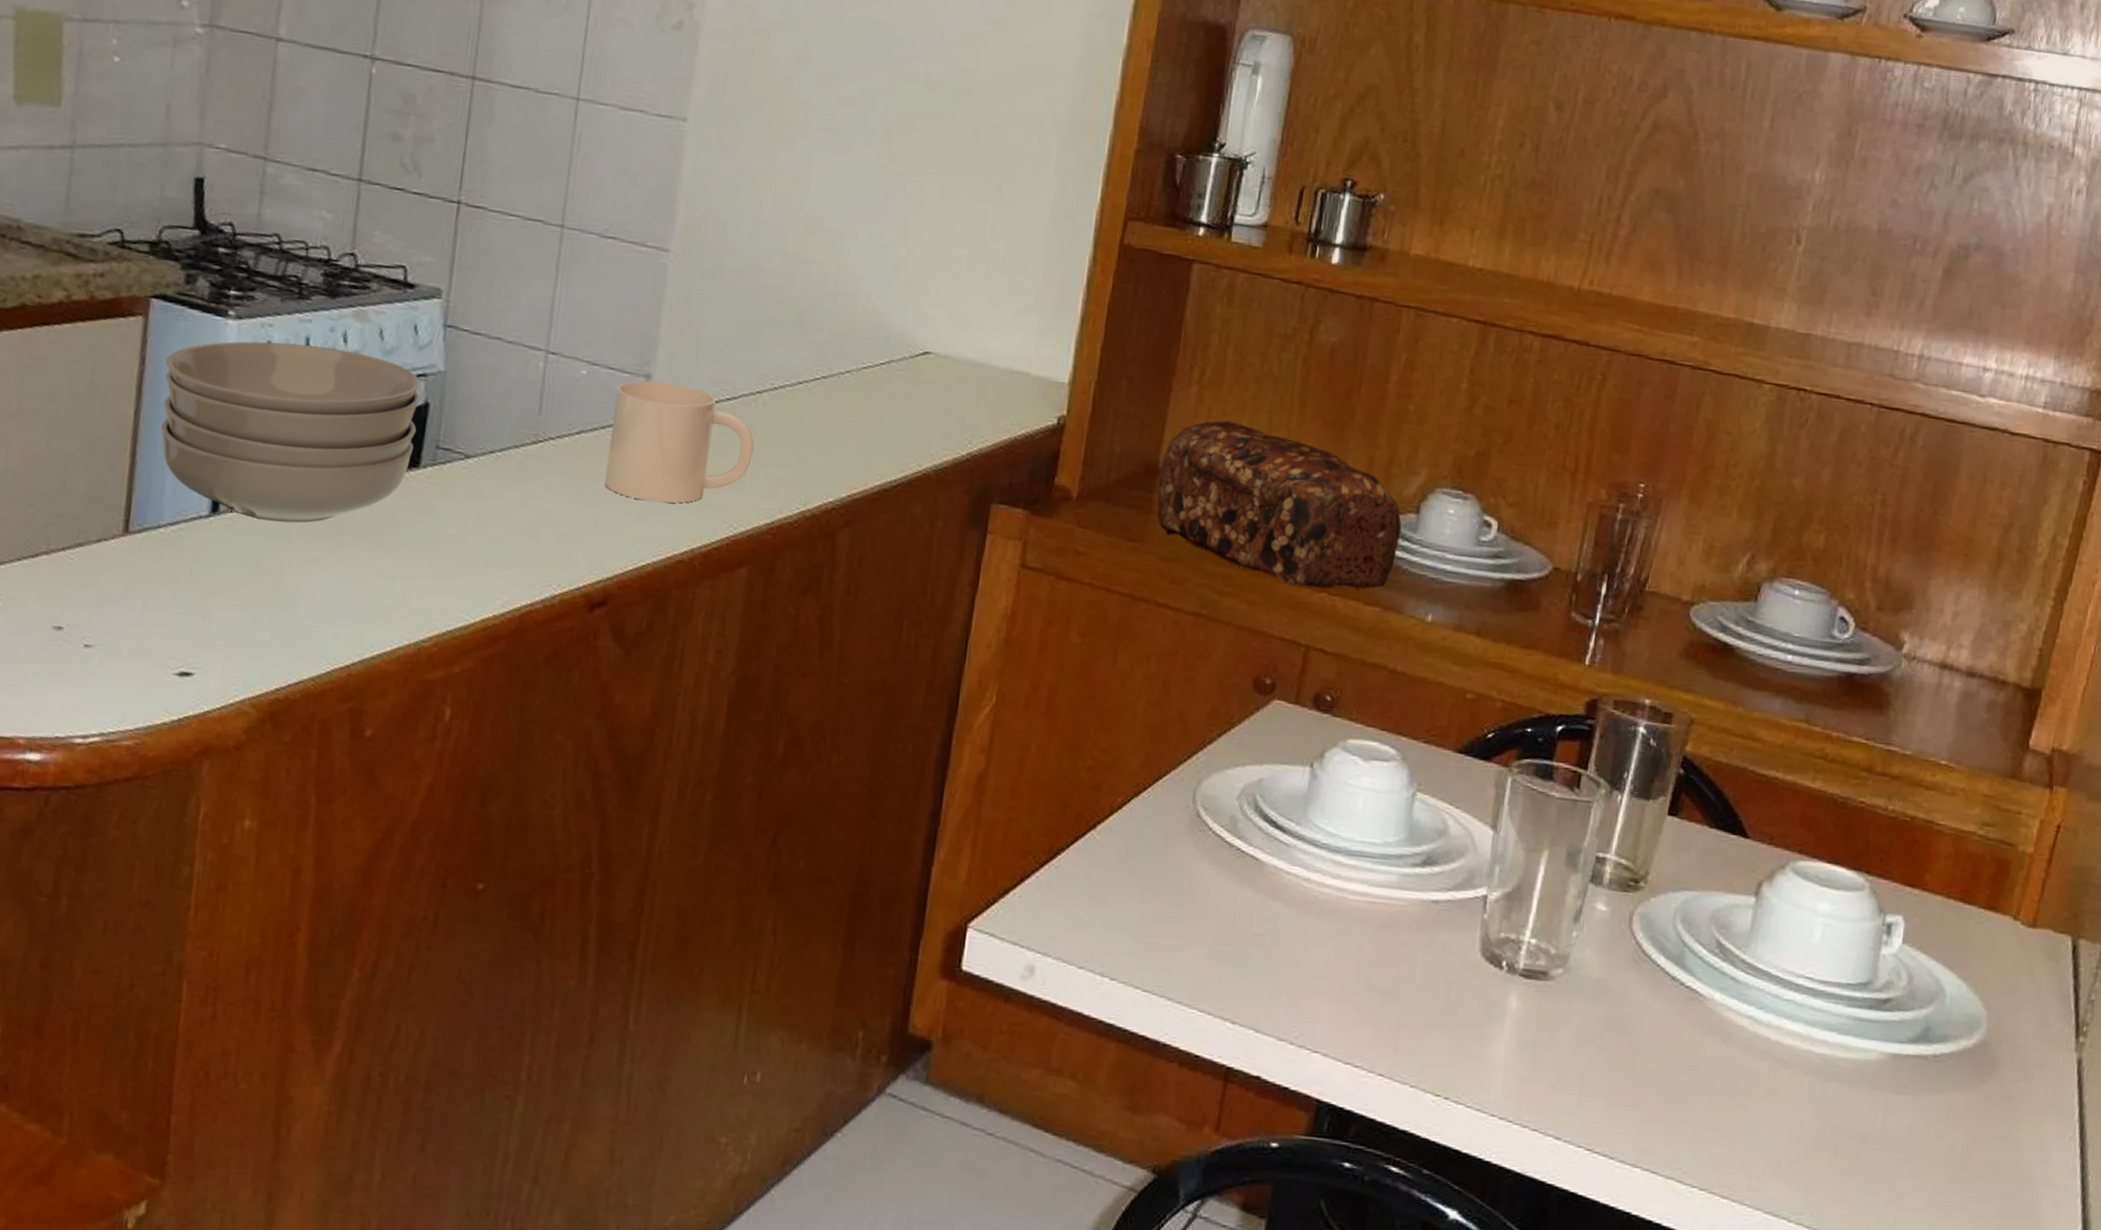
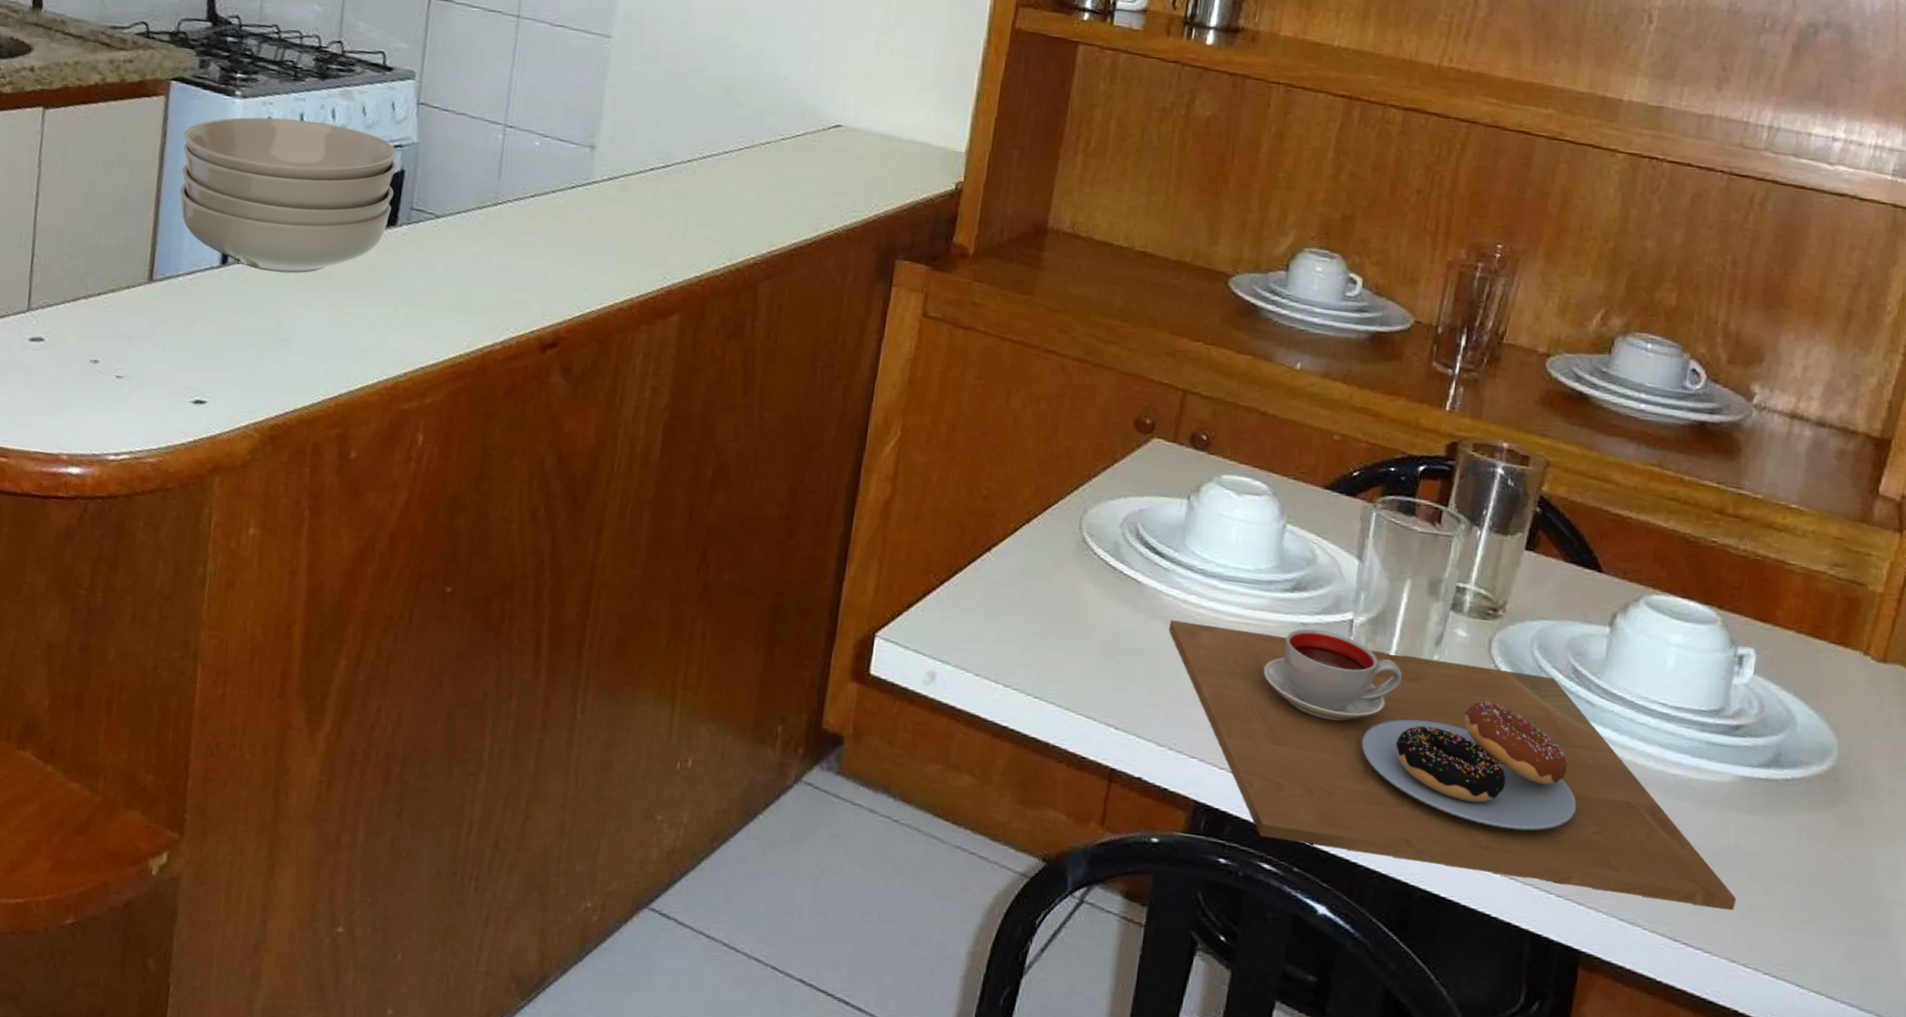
mug: present [604,381,754,504] -> none [555,151,685,258]
bread loaf: present [1157,420,1402,589] -> none [1046,186,1273,339]
place setting: none [1290,900,1884,1198] -> present [1169,620,1736,911]

